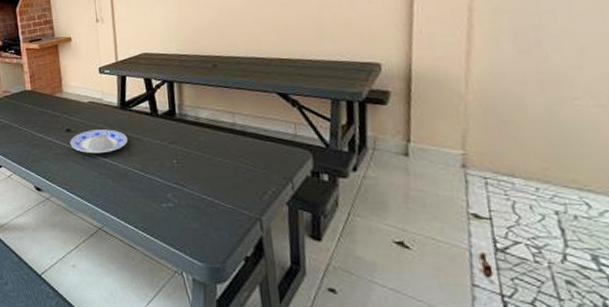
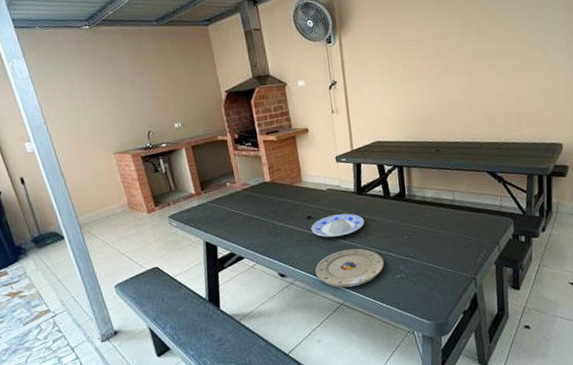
plate: none [72,168,150,210] -> present [315,248,385,288]

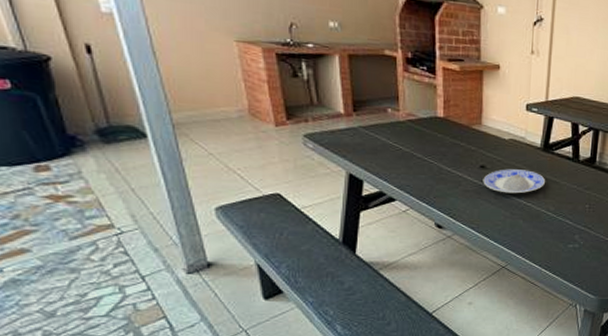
plate: present [315,248,385,288] -> none [479,209,560,250]

